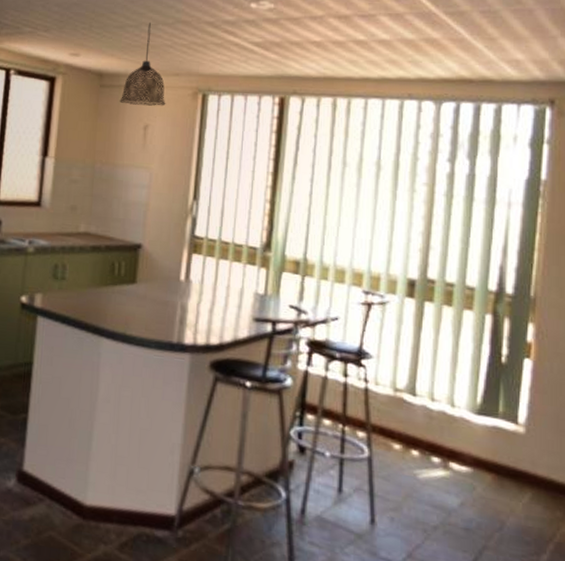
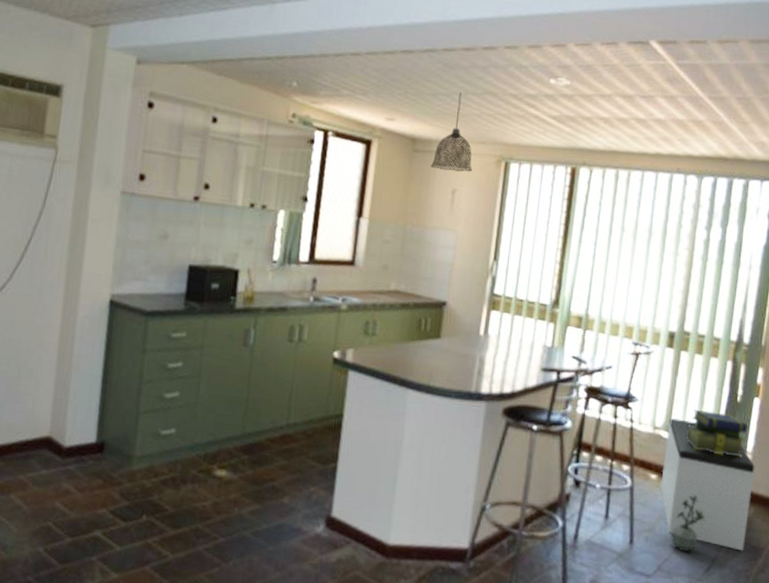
bench: none [407,379,532,543] -> present [660,418,756,551]
potted plant: none [423,472,467,539] -> present [671,495,705,552]
stack of books: none [437,369,518,429] -> present [686,409,748,457]

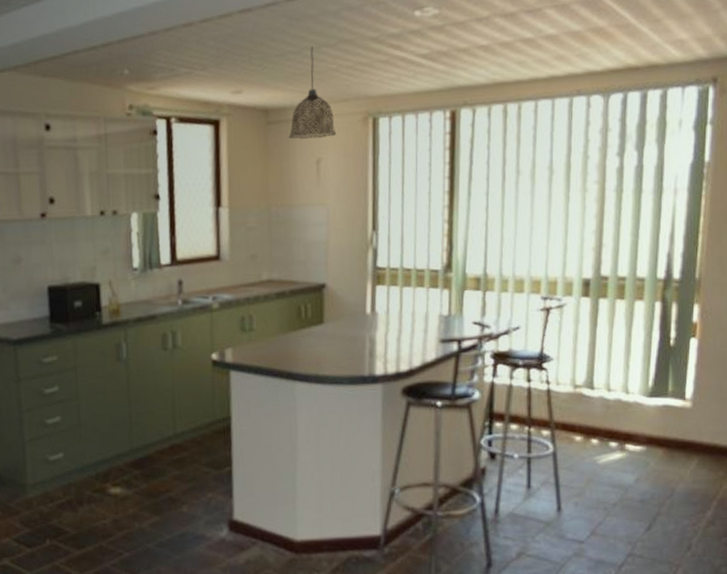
bench: present [660,418,756,551] -> none [587,373,698,505]
potted plant: present [671,495,705,552] -> none [604,453,642,513]
stack of books: present [686,409,748,457] -> none [613,359,685,406]

